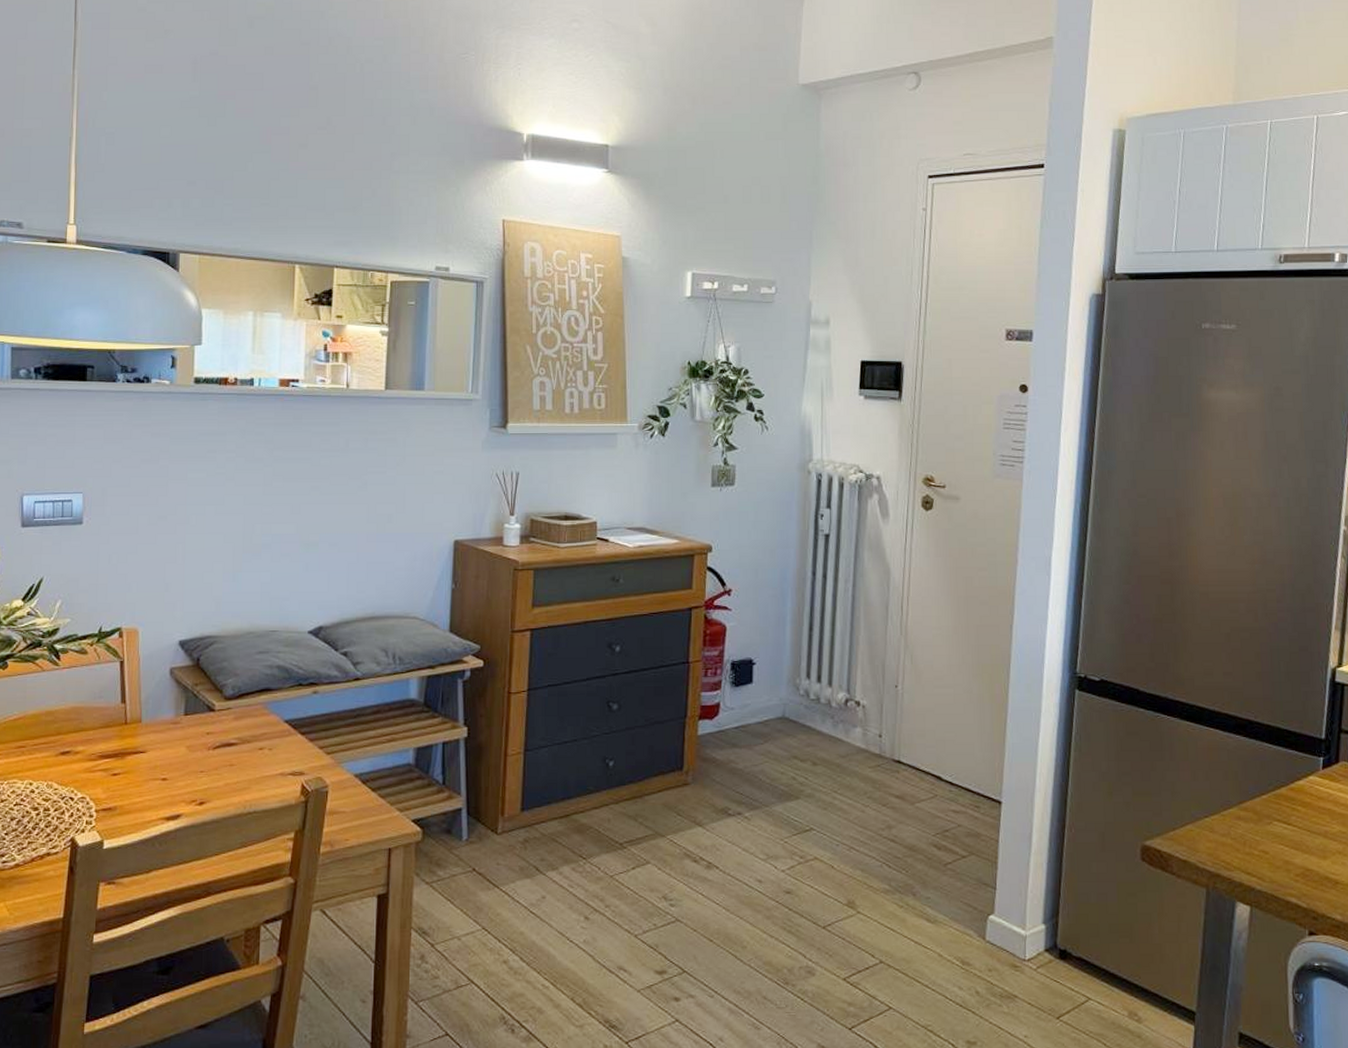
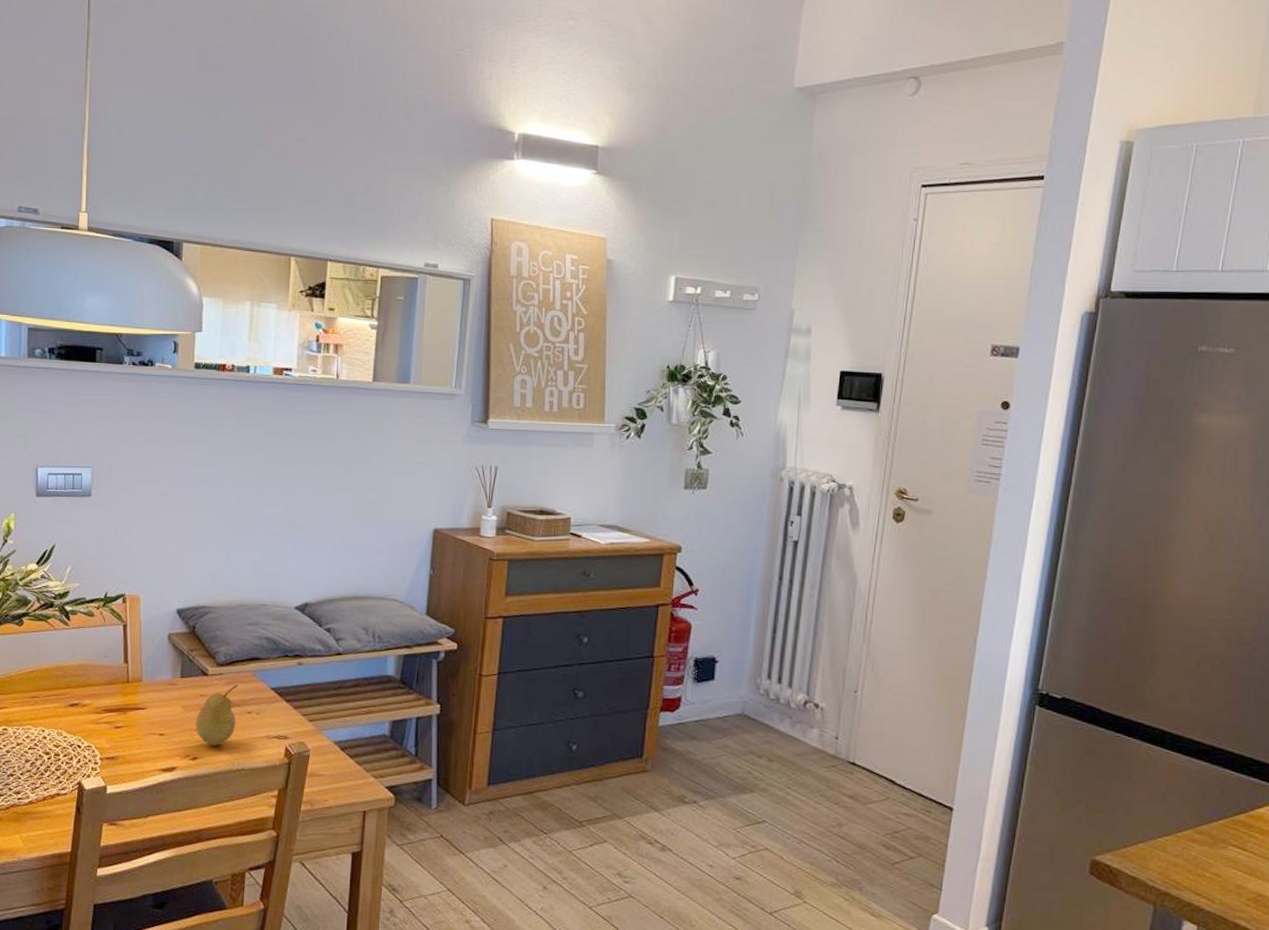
fruit: none [202,719,248,787] -> present [195,684,238,746]

